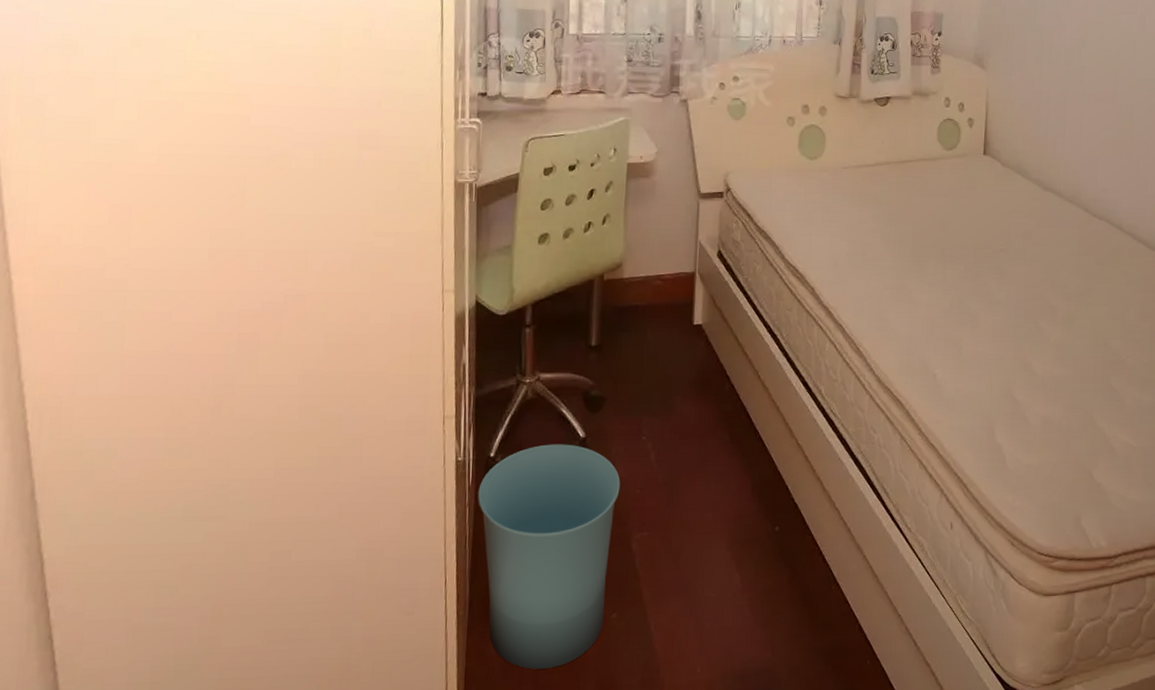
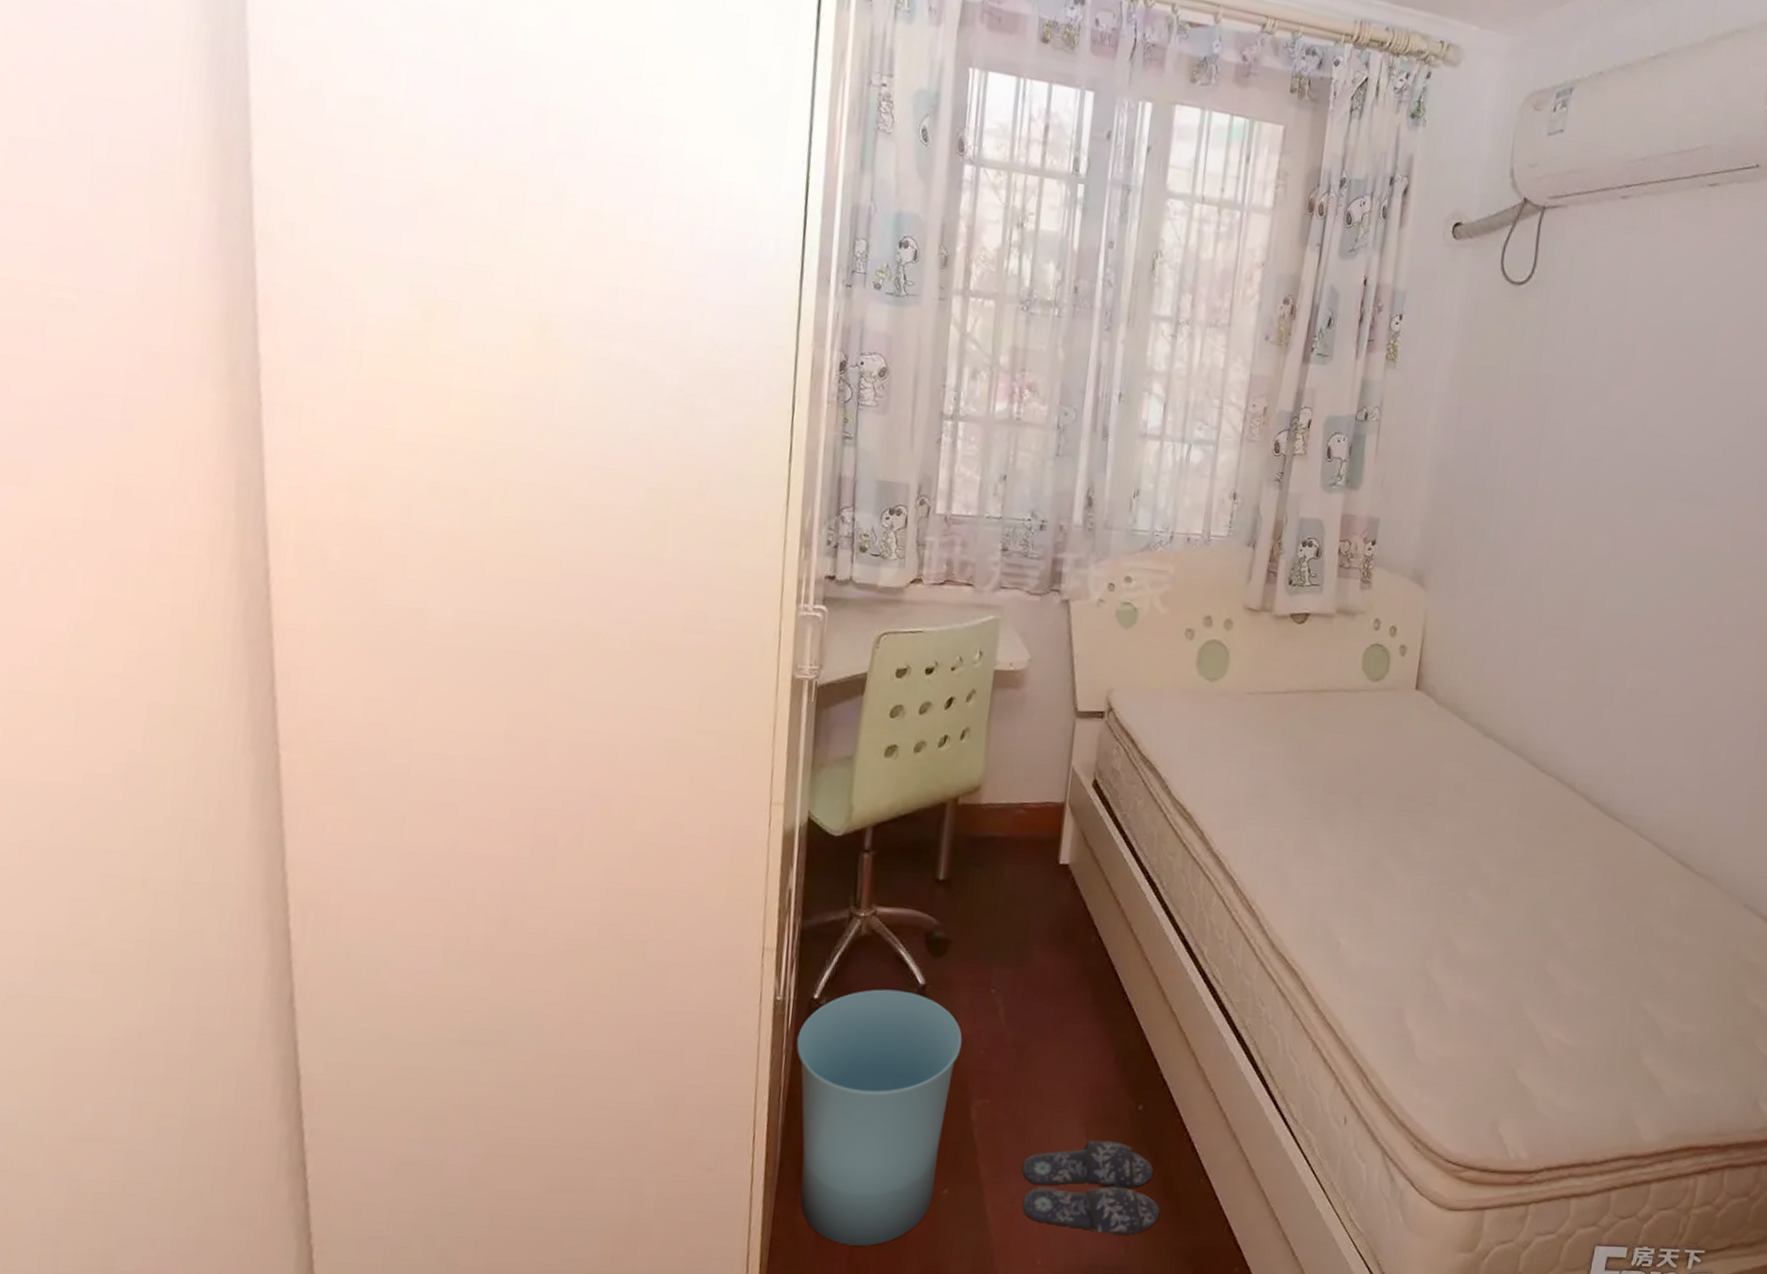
slippers: none [679,560,800,641] -> present [1022,1140,1160,1235]

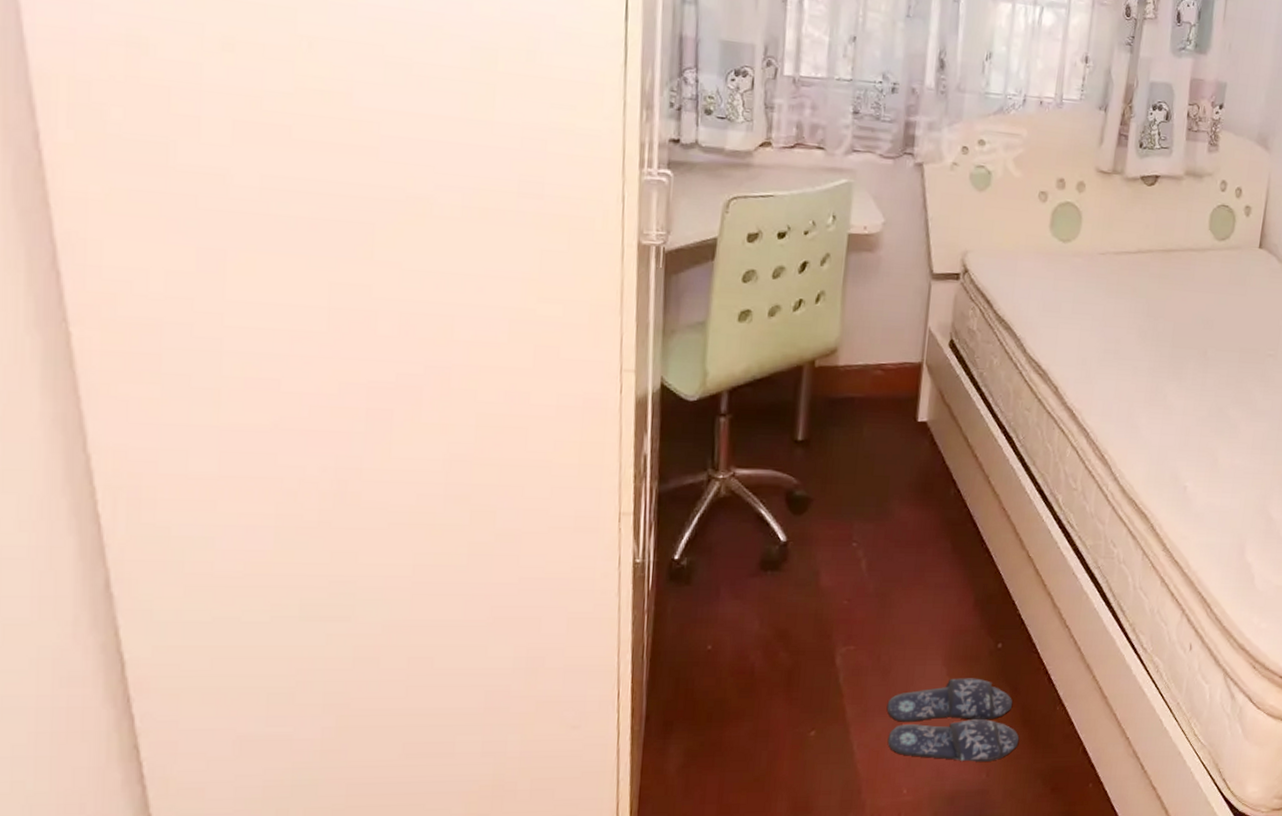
waste bin: present [796,989,962,1246] -> none [658,547,825,789]

